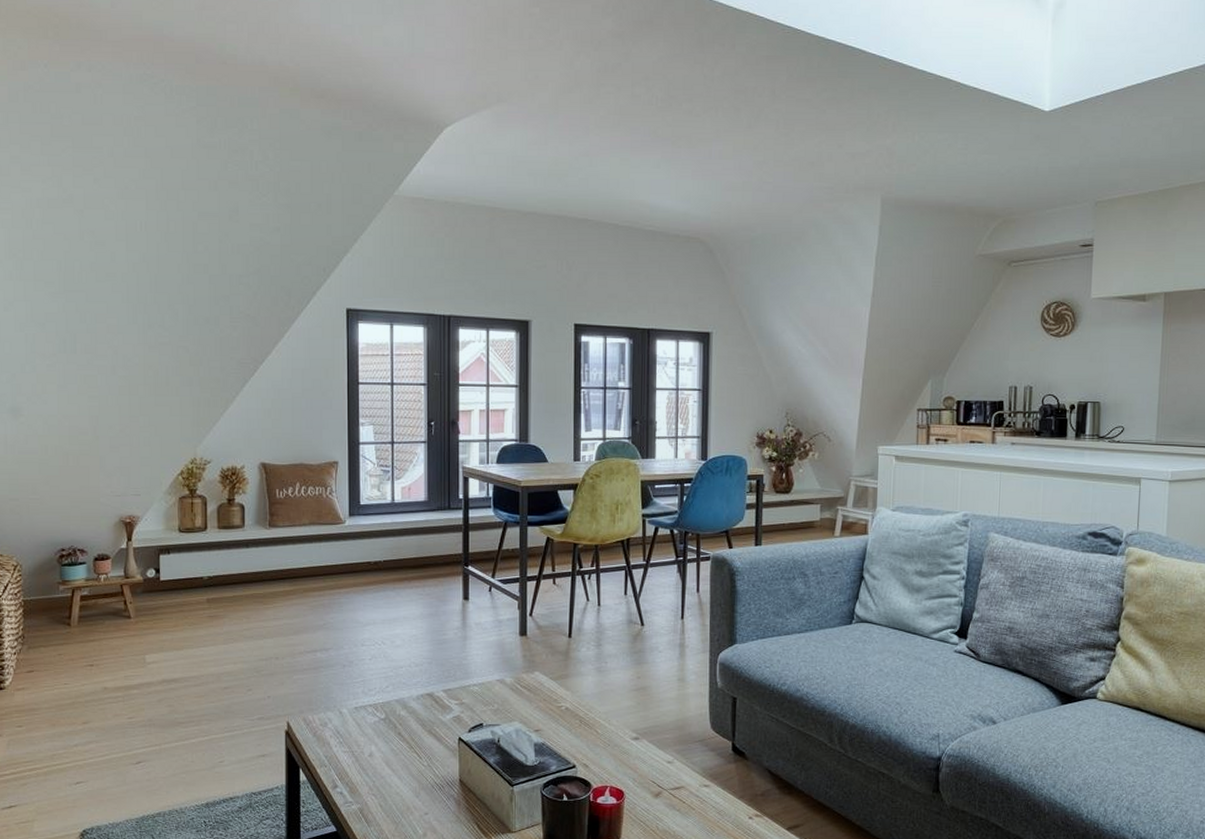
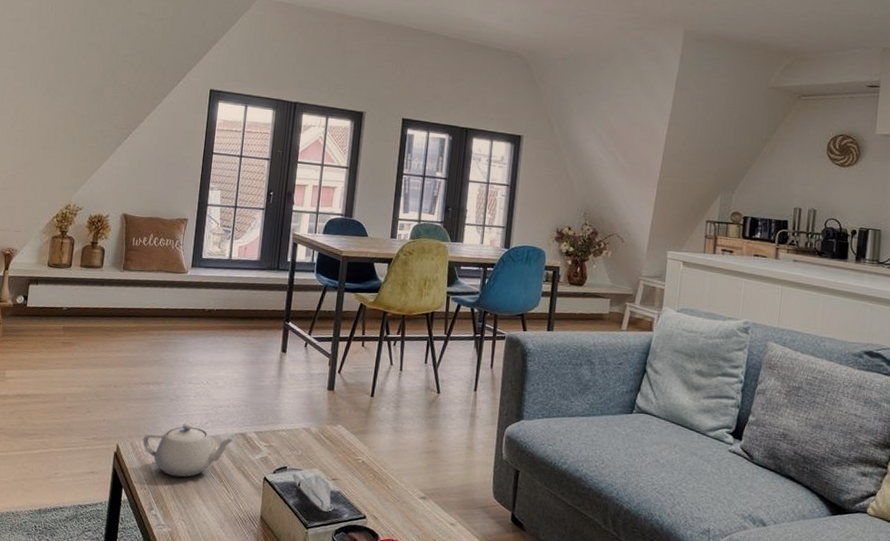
teapot: none [316,689,422,749] -> present [142,423,235,478]

